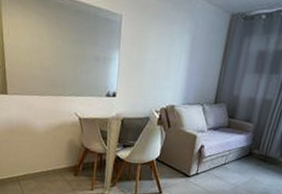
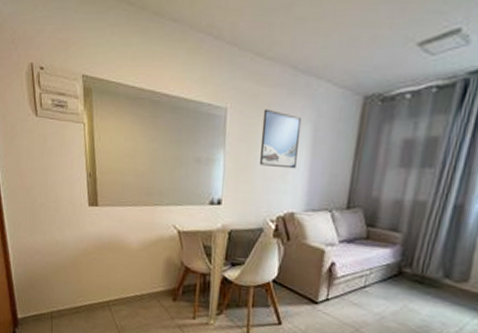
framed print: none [148,18,183,70] -> present [260,108,302,169]

